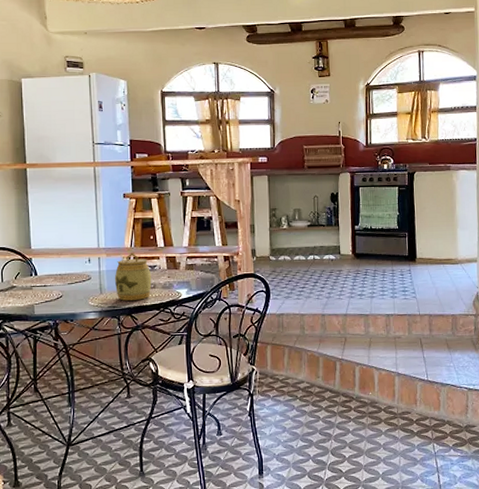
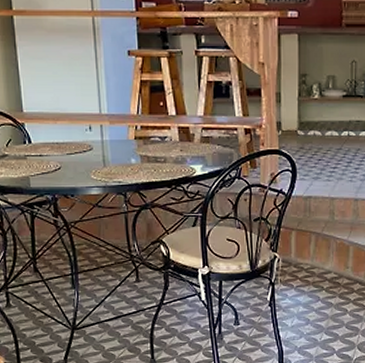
jar: present [114,252,152,301] -> none [119,121,162,175]

